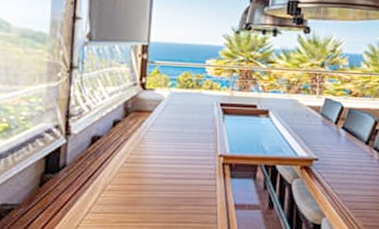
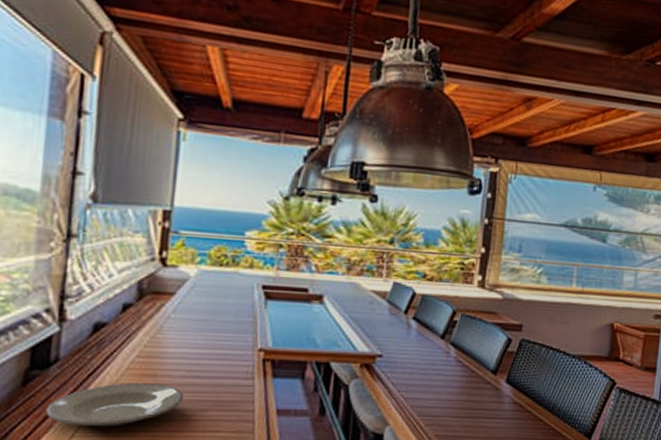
plate: none [58,183,162,219] -> present [46,383,184,427]

